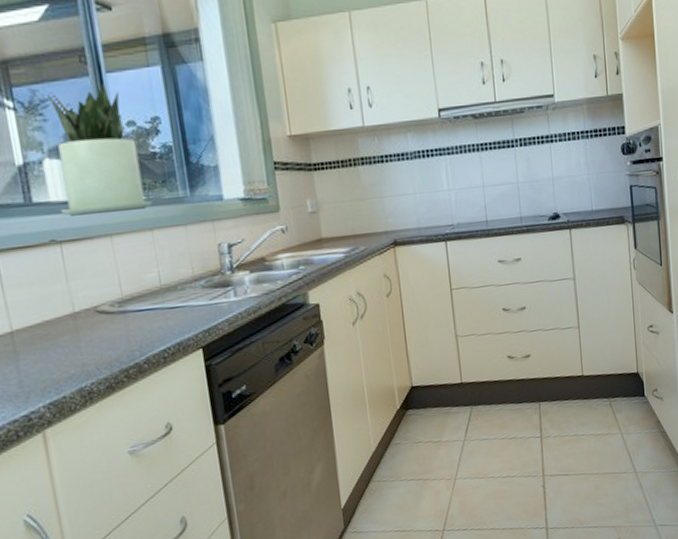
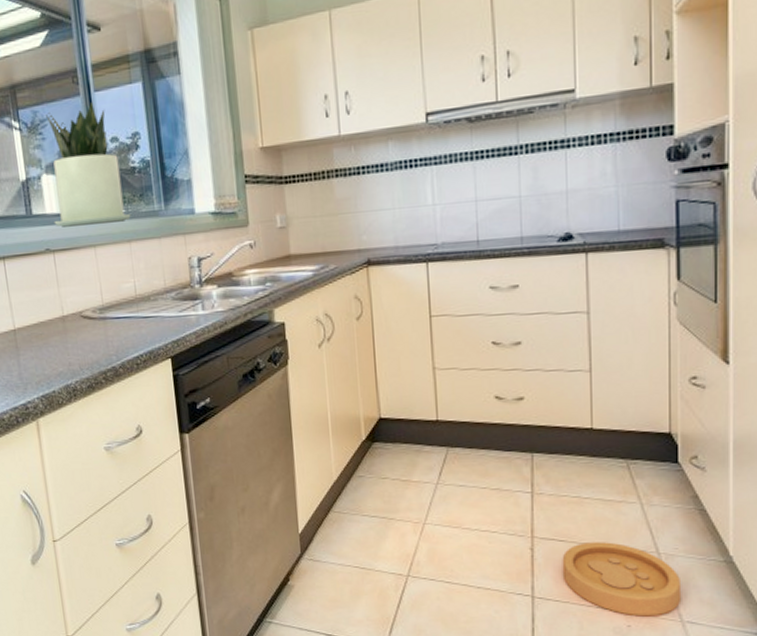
pet bowl: none [567,469,653,529] -> present [562,542,680,617]

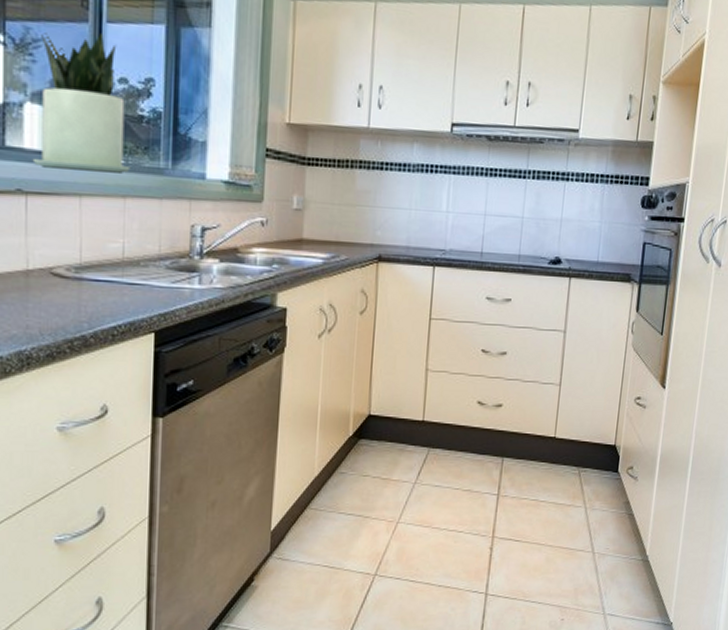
pet bowl: present [562,542,680,617] -> none [514,542,608,611]

